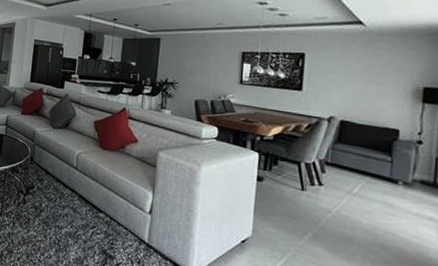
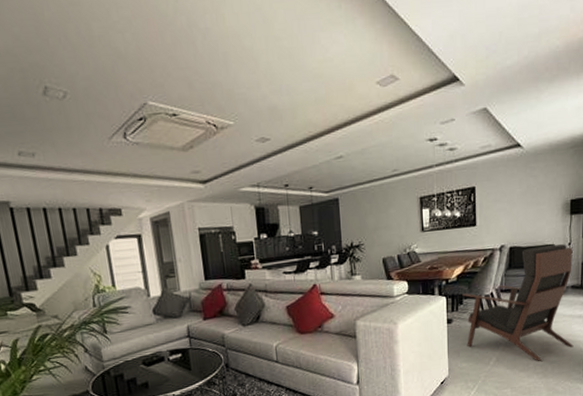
lounge chair: none [277,126,424,255] -> present [462,244,574,361]

